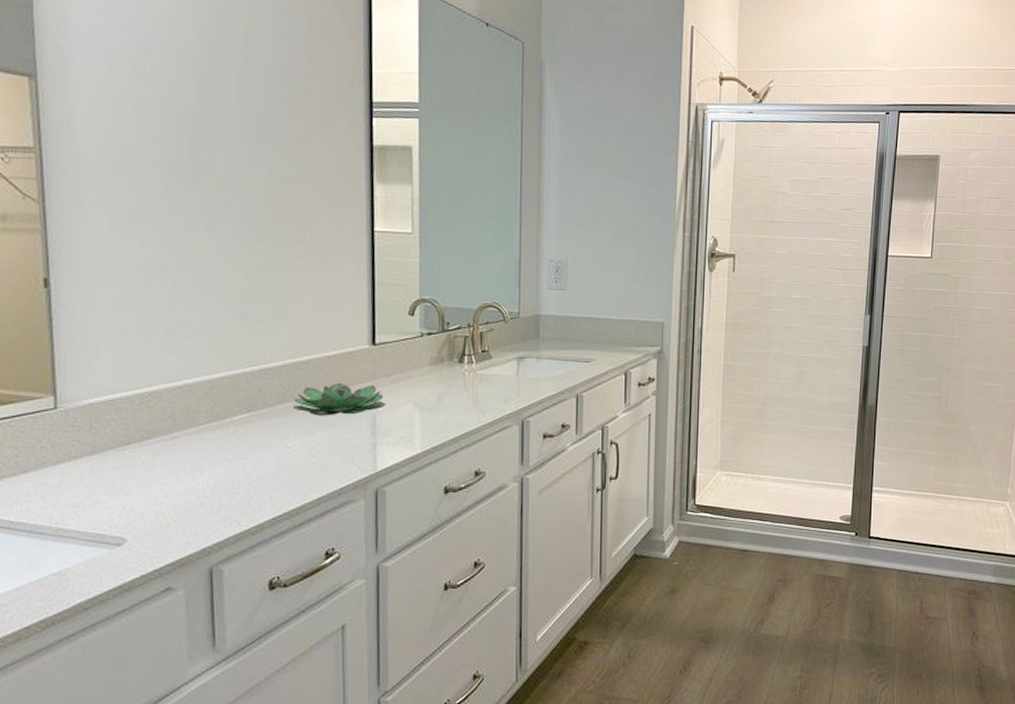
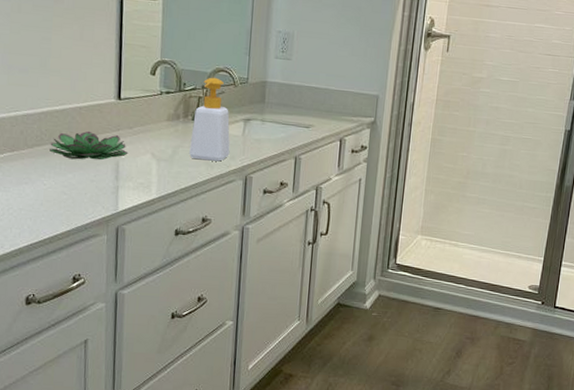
soap bottle: none [457,314,503,406] -> present [189,77,230,162]

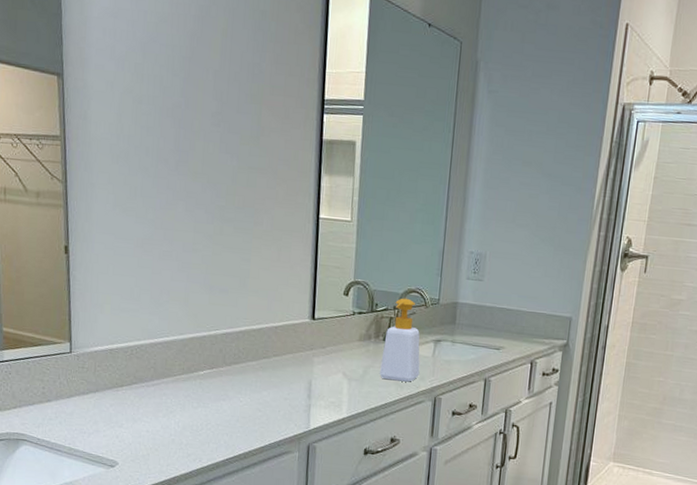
succulent plant: present [48,131,128,161] -> none [245,350,321,379]

